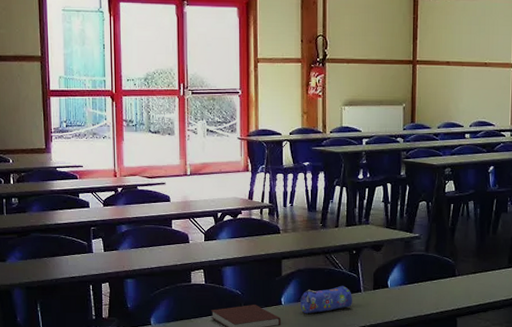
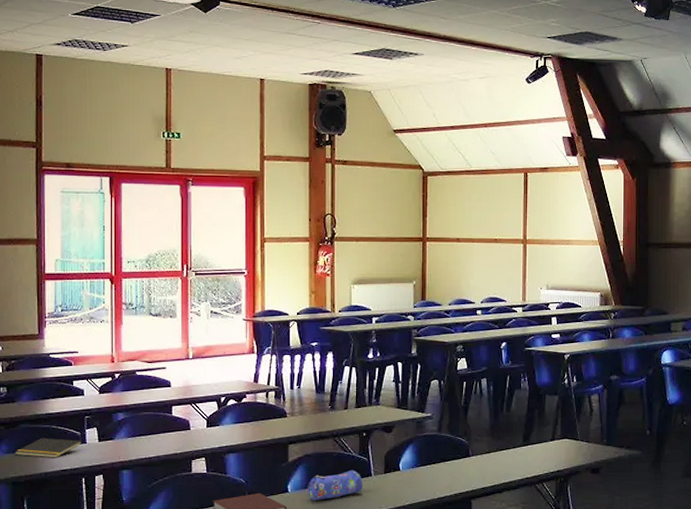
notepad: none [28,247,89,266] -> present [16,438,82,458]

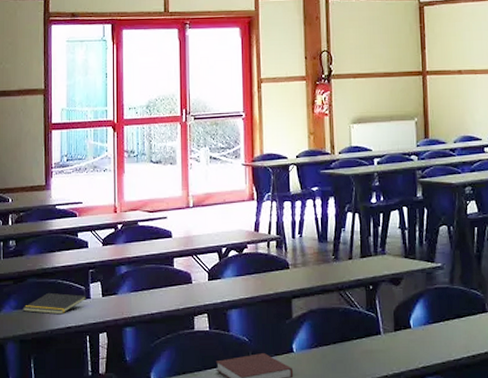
pencil case: present [308,469,362,501] -> none [314,327,372,362]

